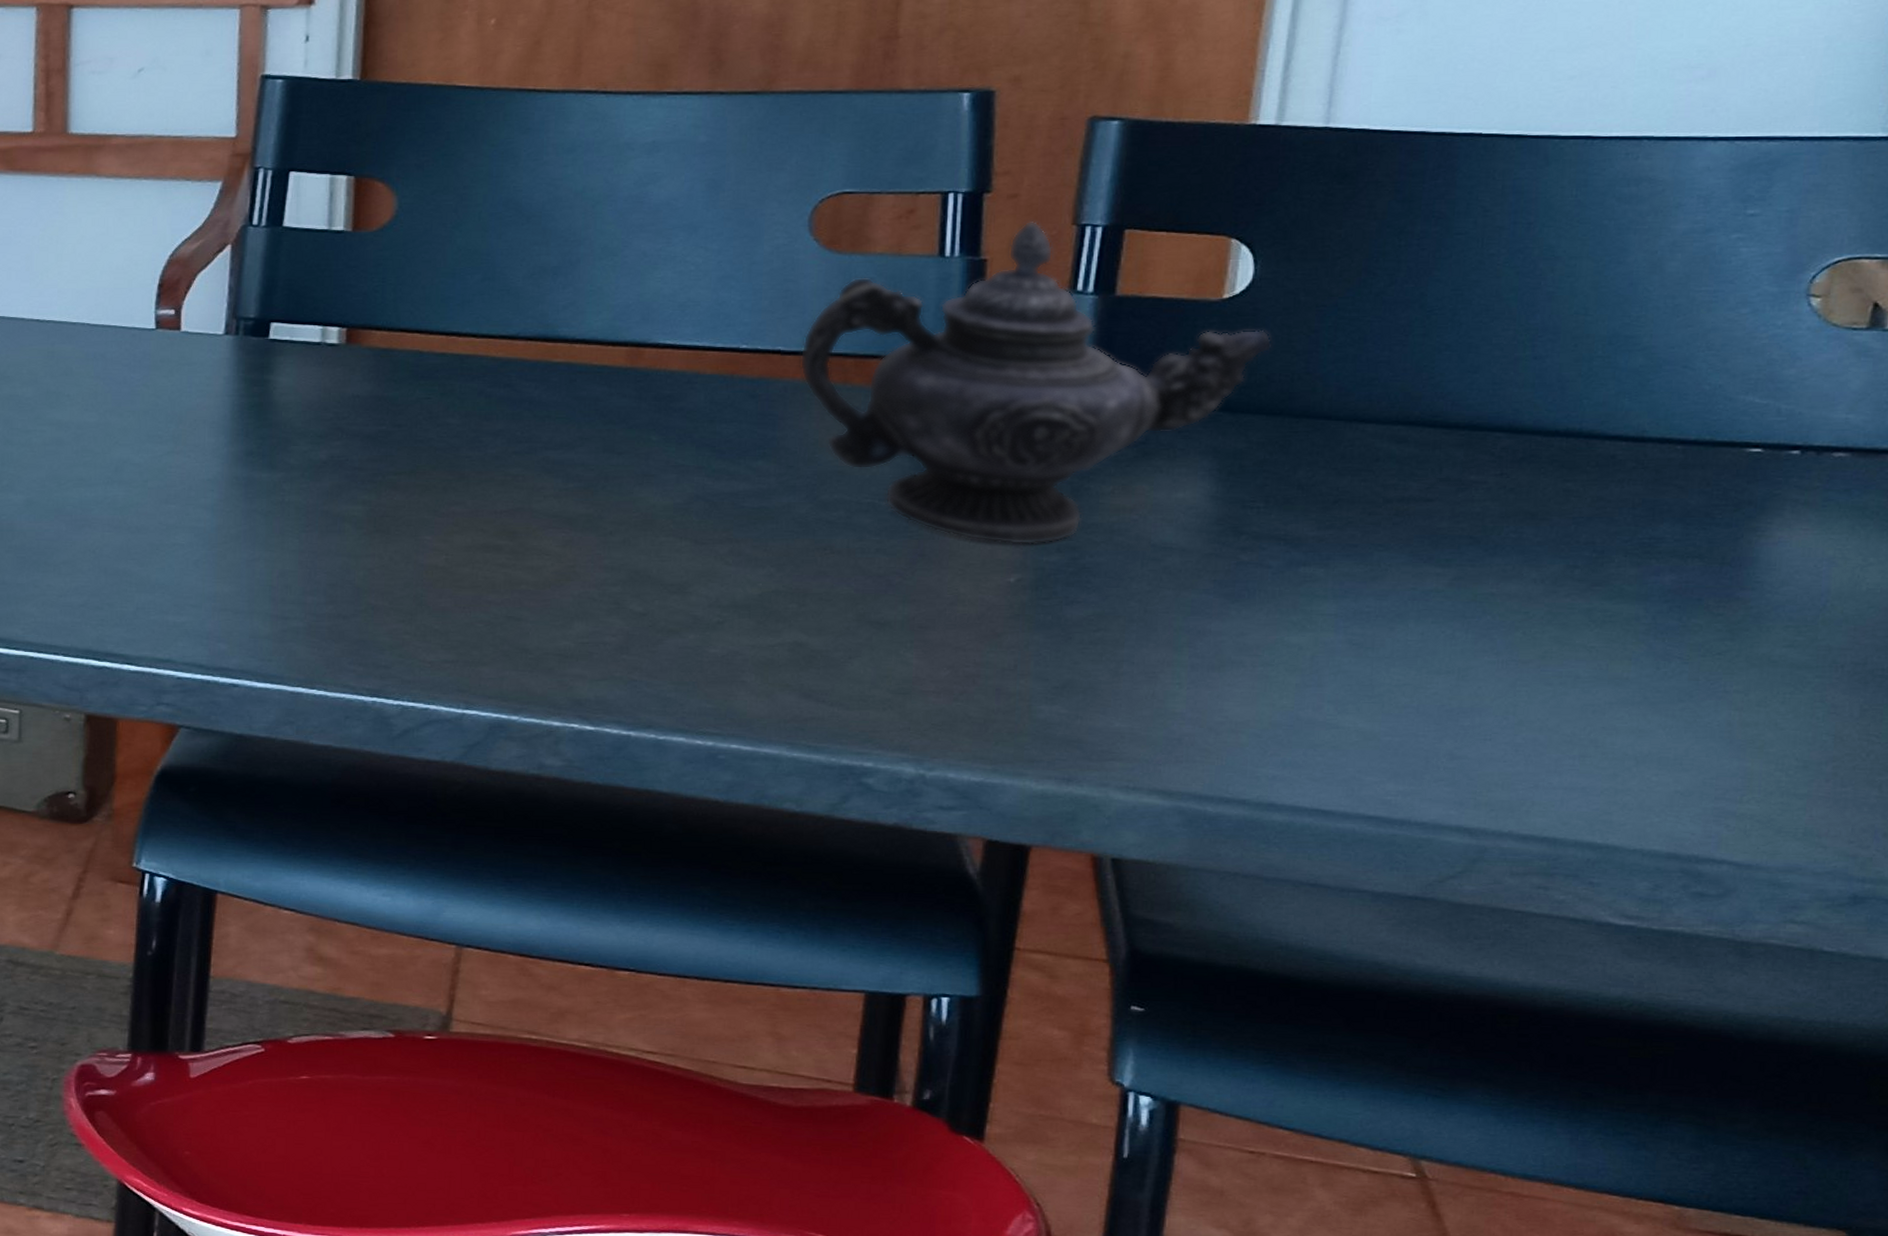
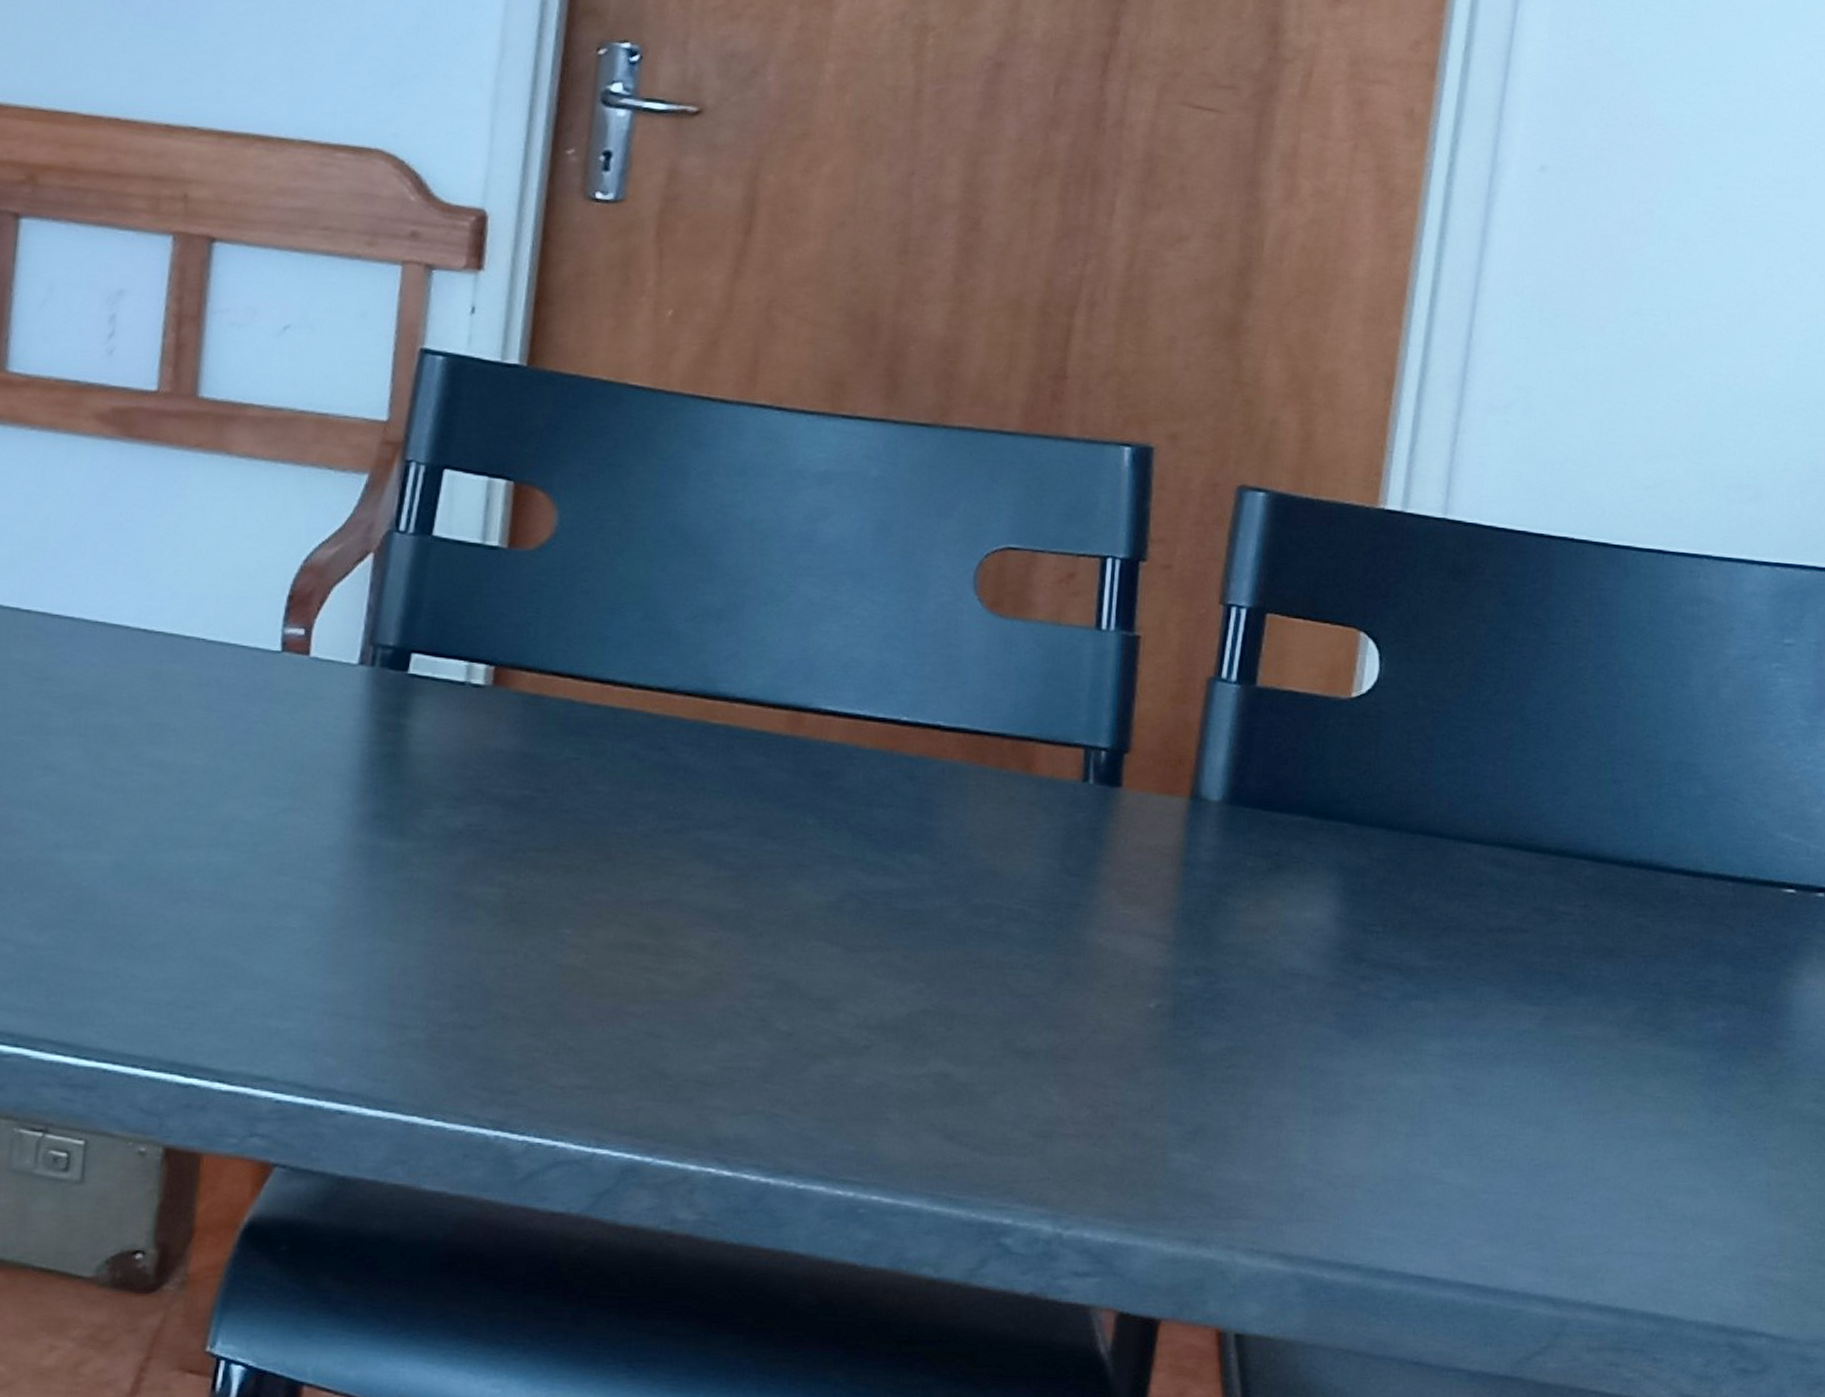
teapot: present [799,220,1273,545] -> none [958,595,1394,966]

